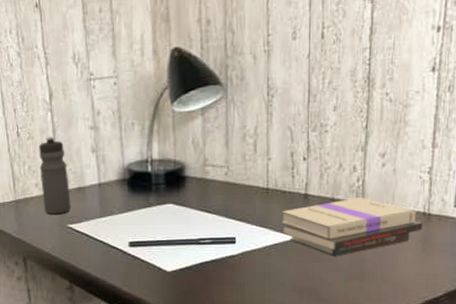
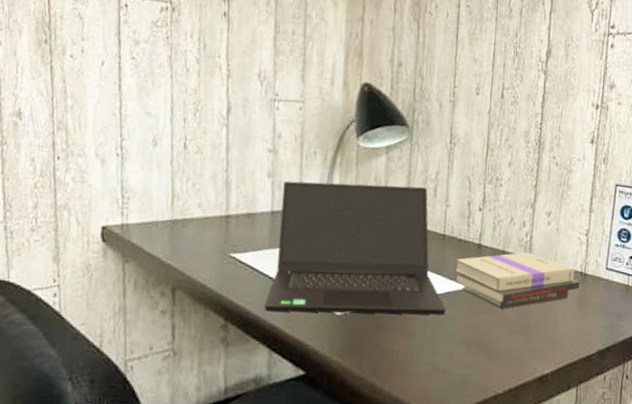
water bottle: present [39,137,71,215] -> none [204,154,238,241]
laptop: none [102,143,275,273] -> present [264,180,446,315]

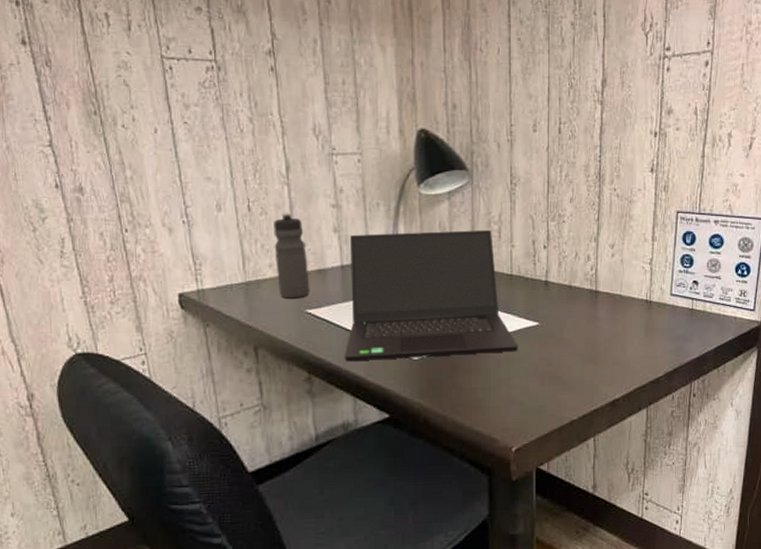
water bottle: none [204,154,238,241] -> present [274,213,310,299]
books: present [455,252,580,310] -> none [524,285,646,342]

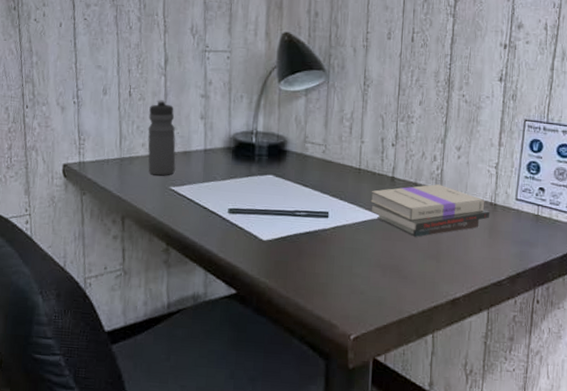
laptop: present [344,229,518,362] -> none [200,122,363,242]
books: none [524,285,646,342] -> present [370,184,490,237]

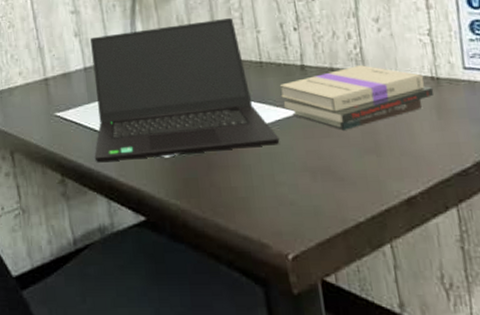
water bottle: present [148,100,176,176] -> none [20,23,57,104]
laptop: none [200,122,363,242] -> present [90,17,280,163]

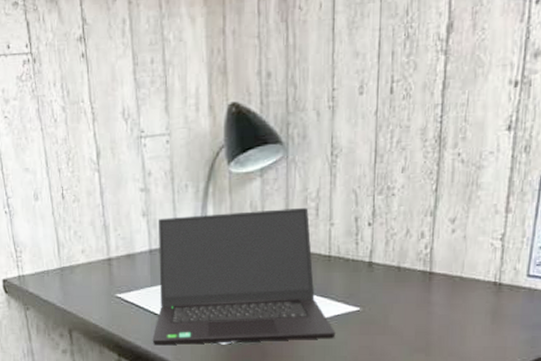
books: present [279,65,434,131] -> none [344,266,494,329]

